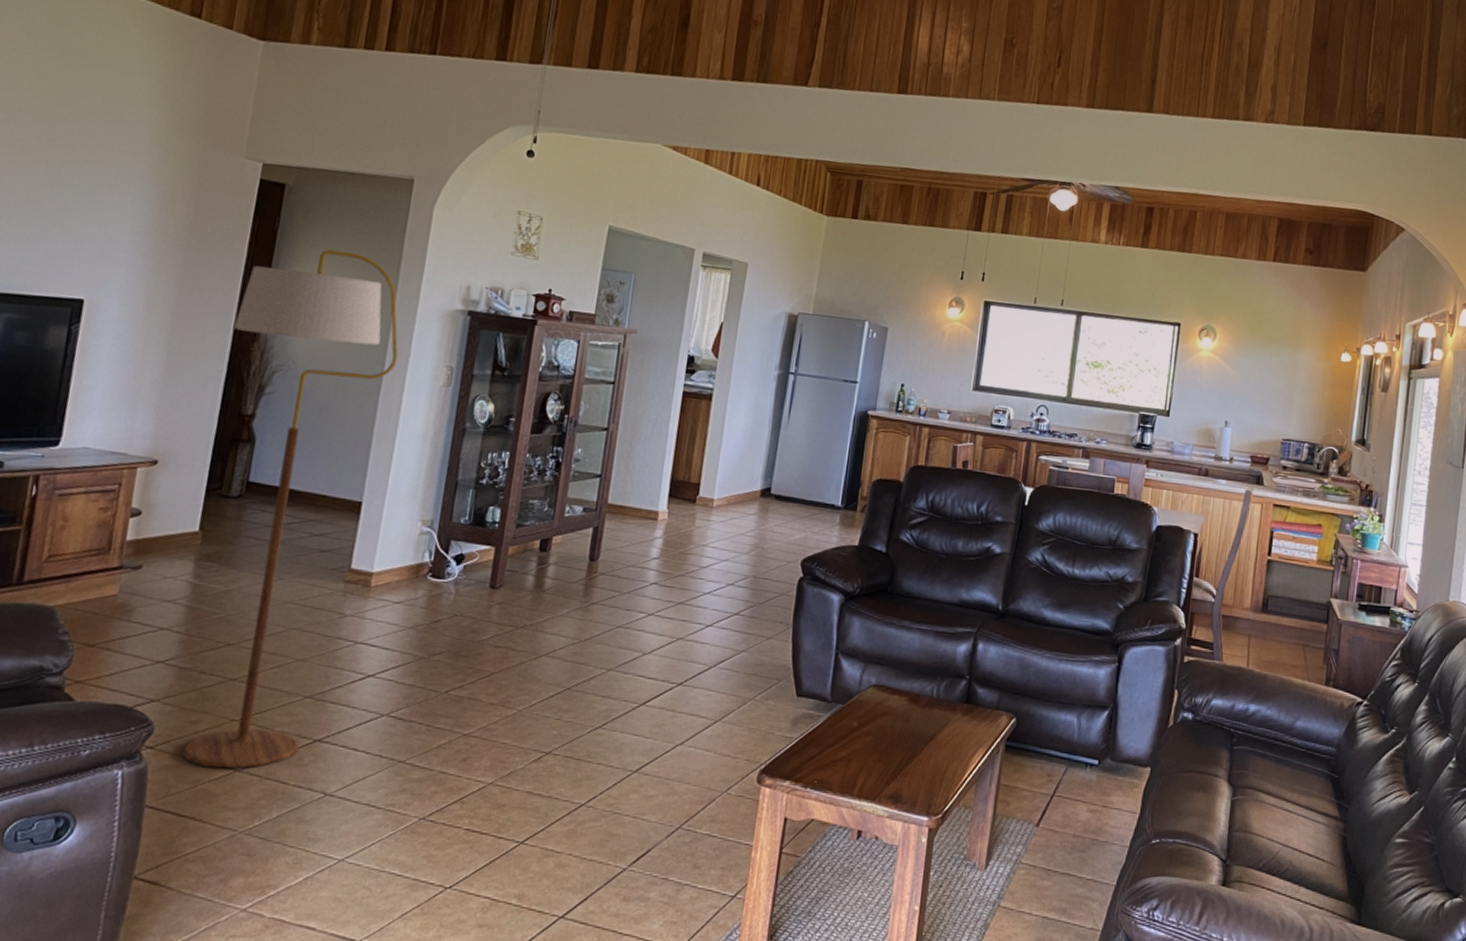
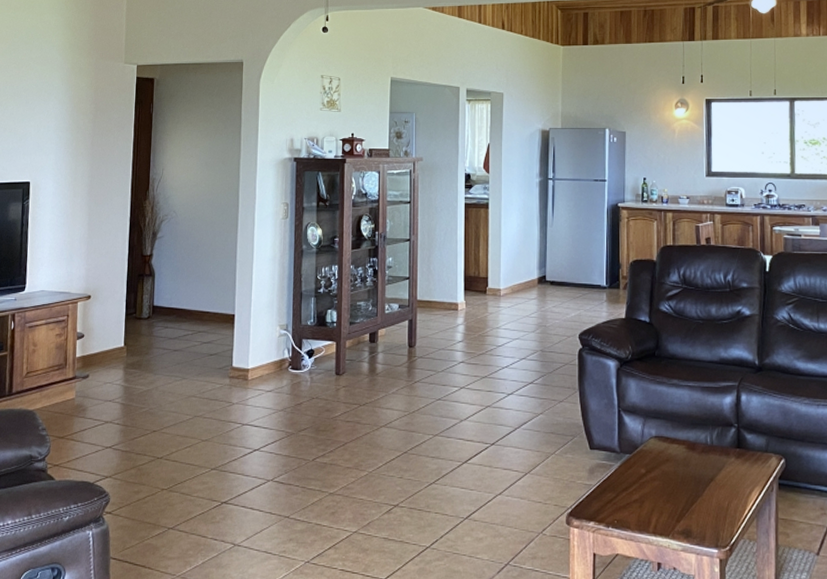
floor lamp: present [182,249,398,769] -> none [130,123,247,527]

